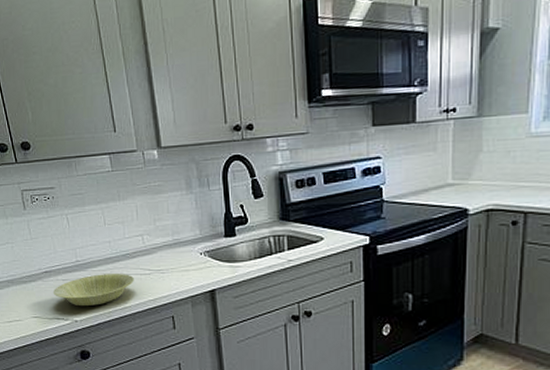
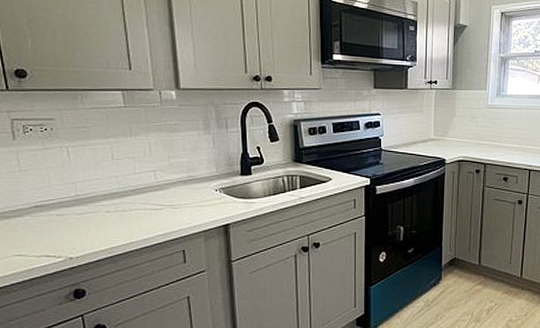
bowl: present [52,274,134,307] -> none [43,209,143,243]

